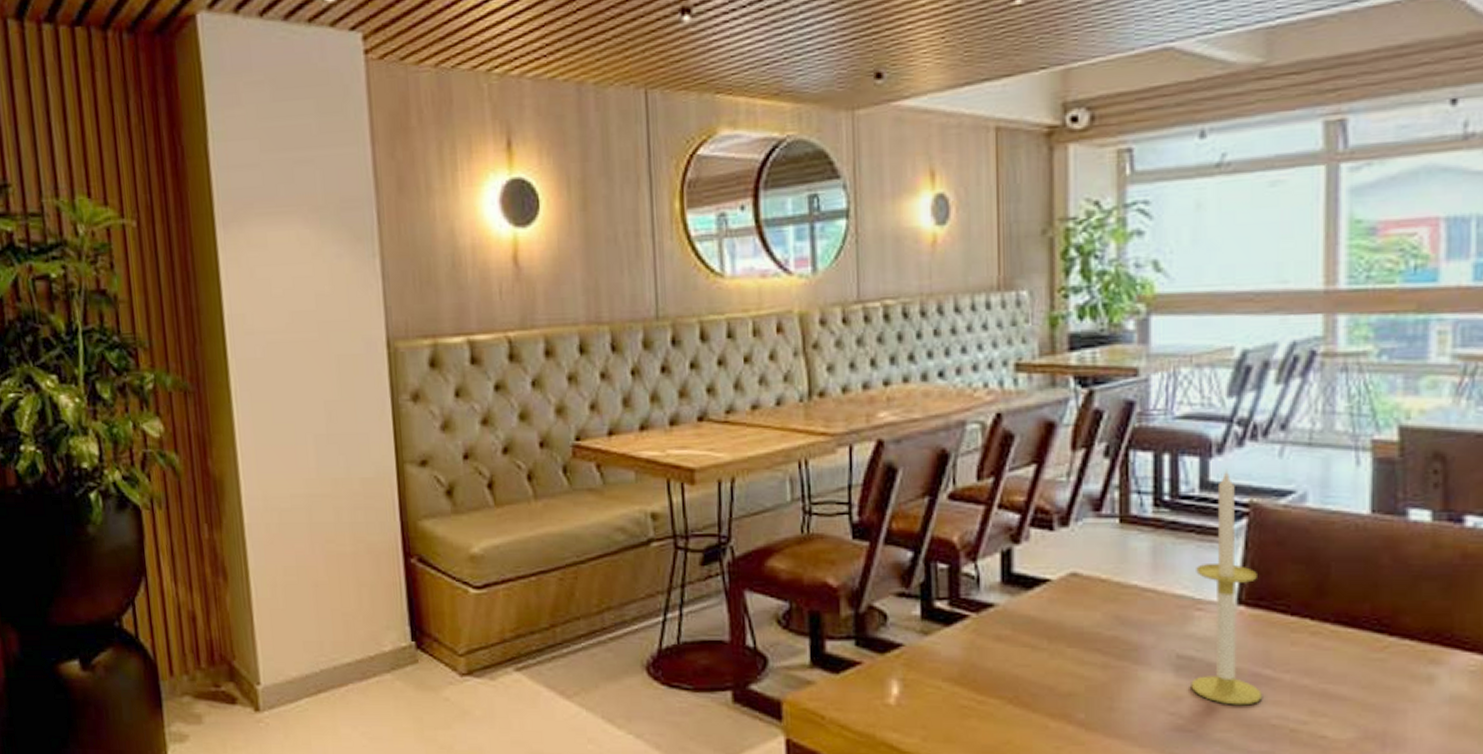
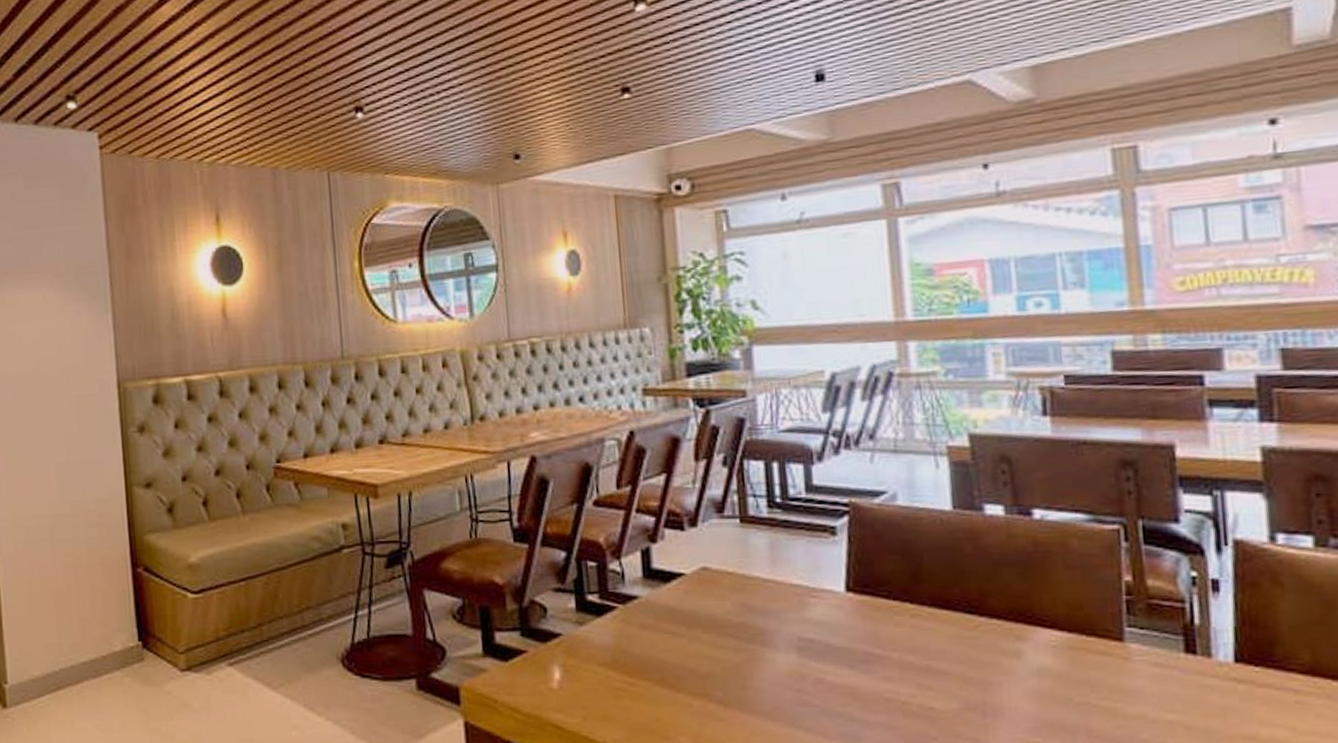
candle: present [1191,469,1263,706] -> none [808,474,876,682]

